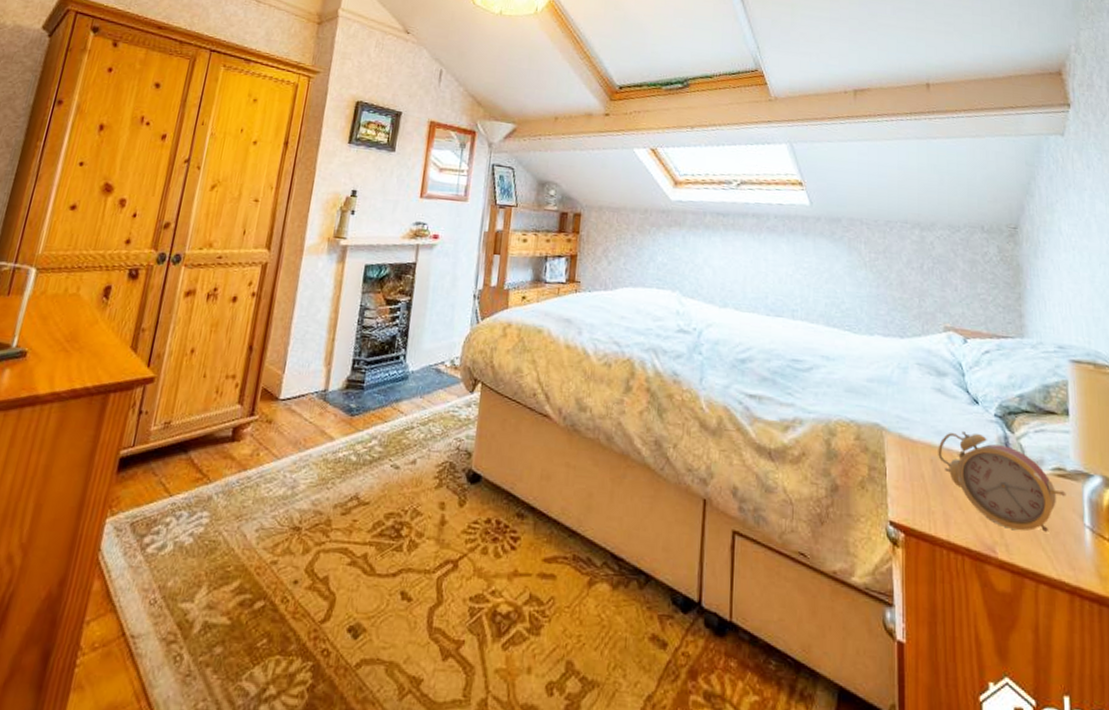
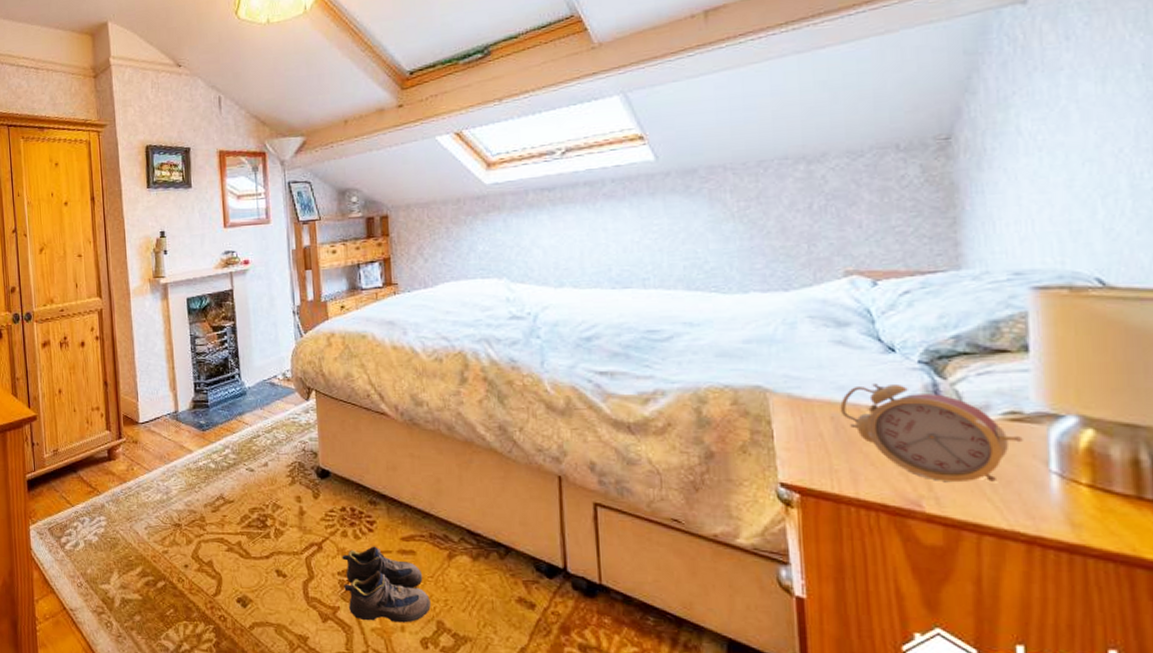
shoe: none [473,567,563,663] -> present [342,546,431,623]

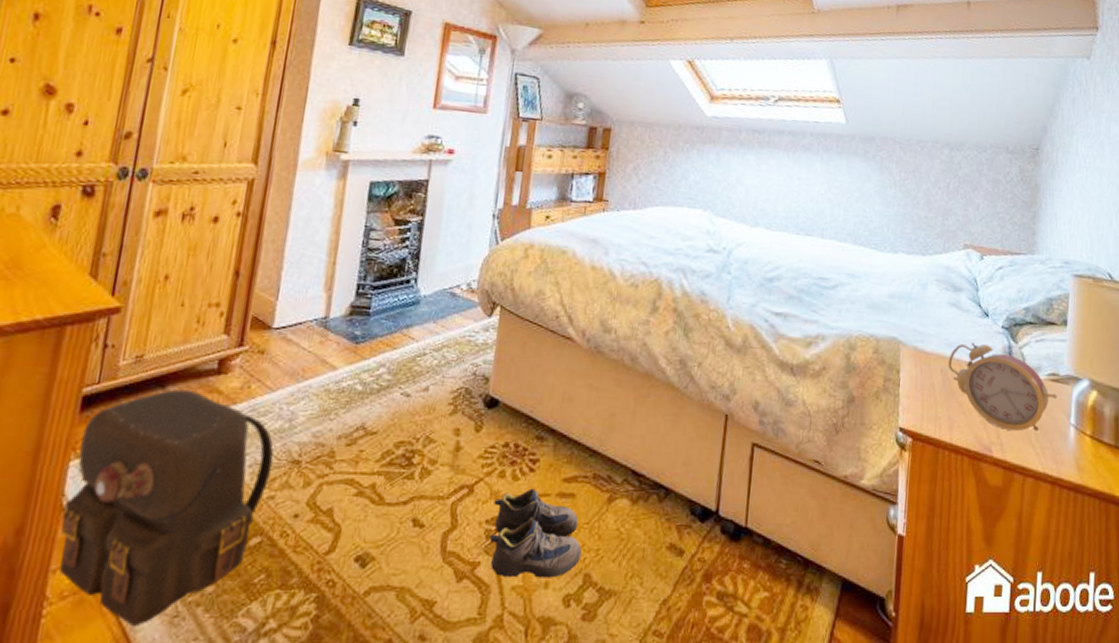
backpack: none [33,473,162,642] -> present [59,389,274,627]

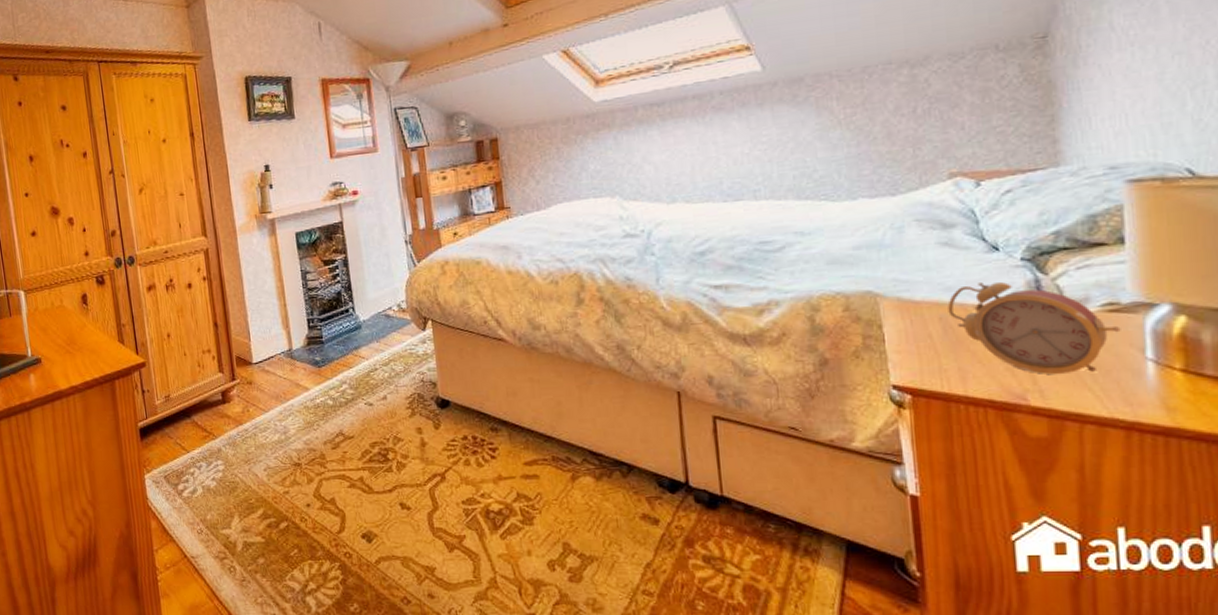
backpack: present [59,389,274,627] -> none [146,417,282,588]
shoe: present [489,488,582,578] -> none [465,473,556,548]

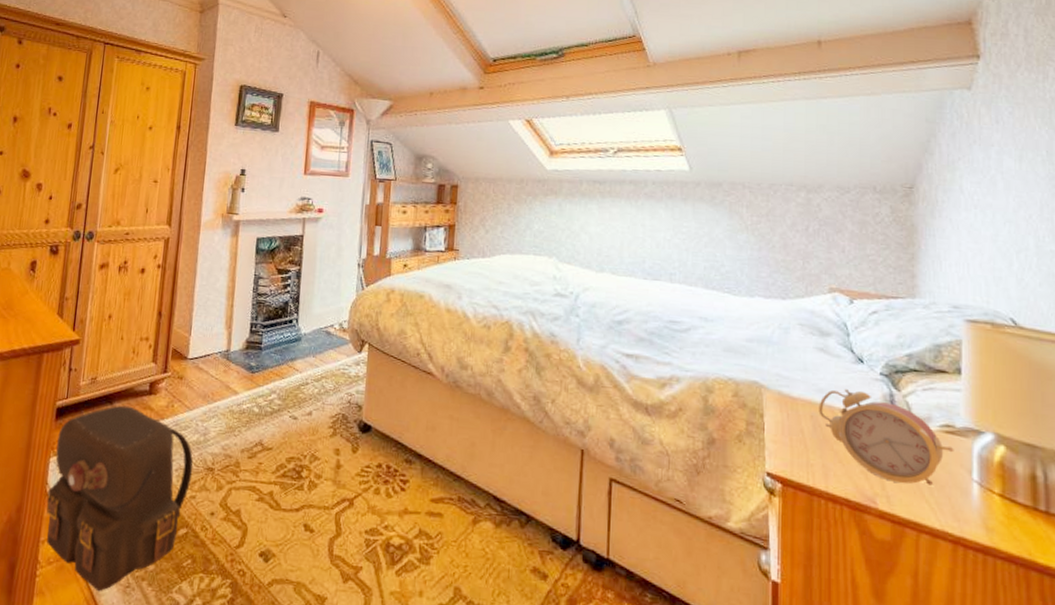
backpack: none [146,417,282,588] -> present [46,405,194,592]

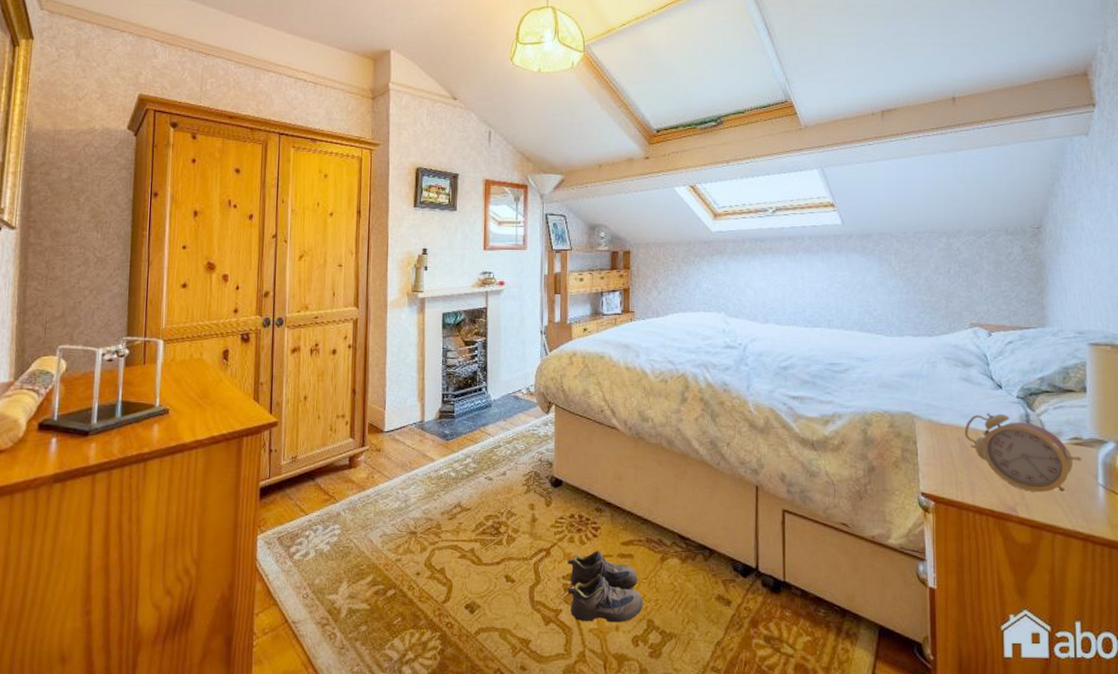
backpack: present [46,405,194,592] -> none [257,480,397,655]
shoe: none [369,505,451,588] -> present [567,550,643,623]

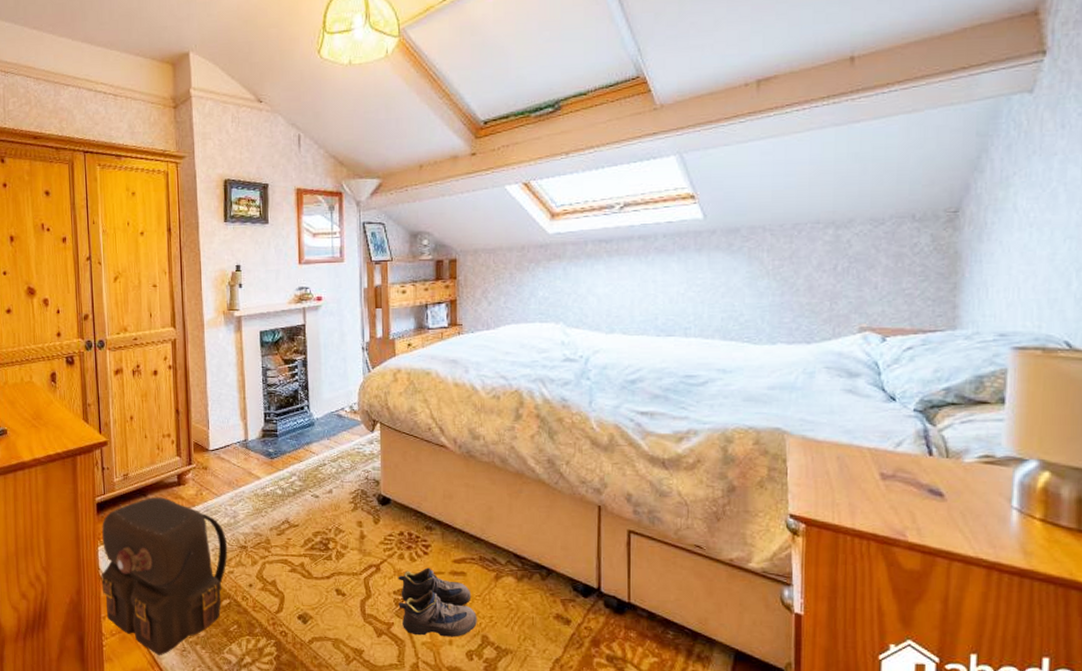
backpack: none [257,480,397,655] -> present [101,497,228,656]
alarm clock: present [964,413,1082,493] -> none [845,428,993,516]

